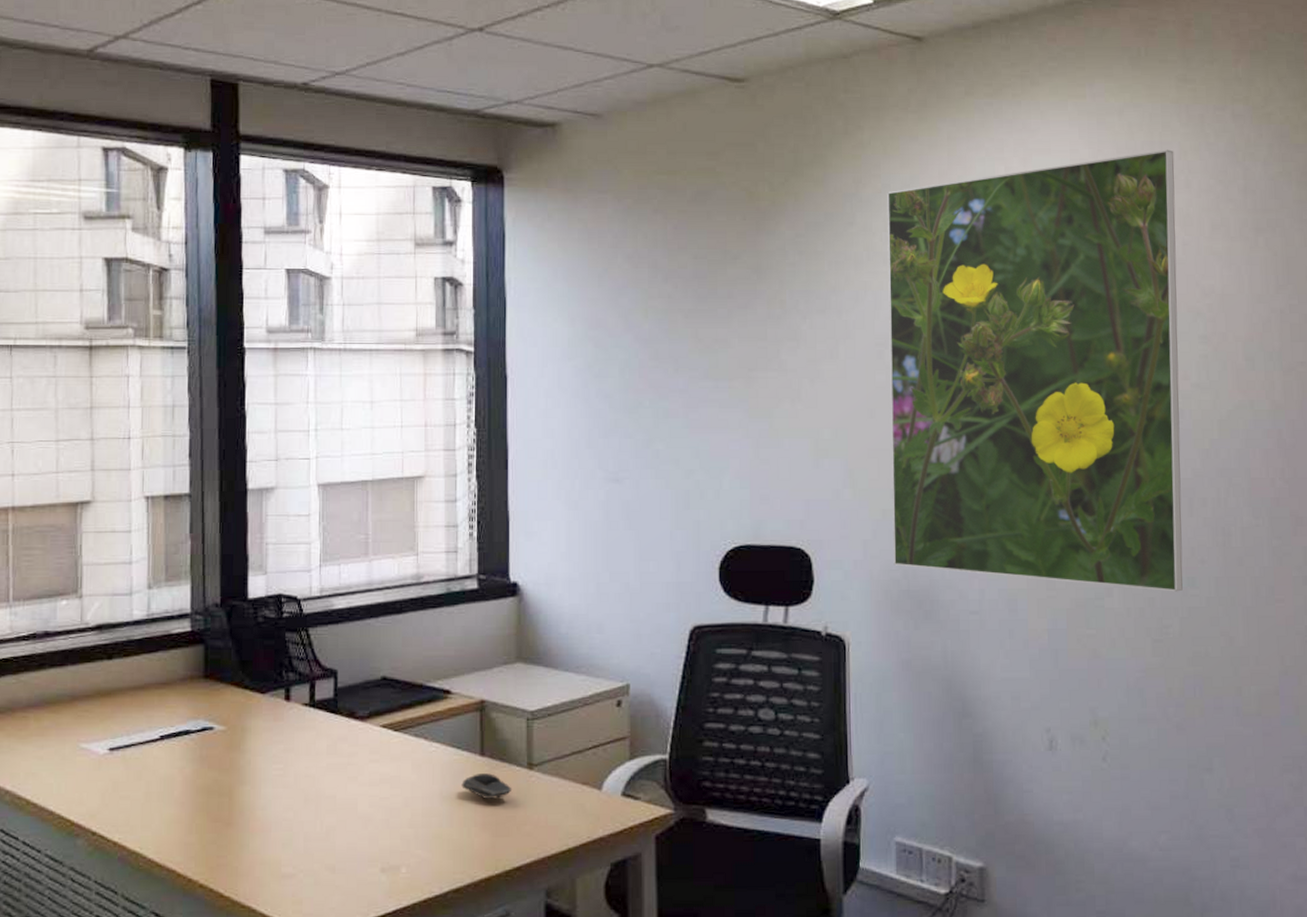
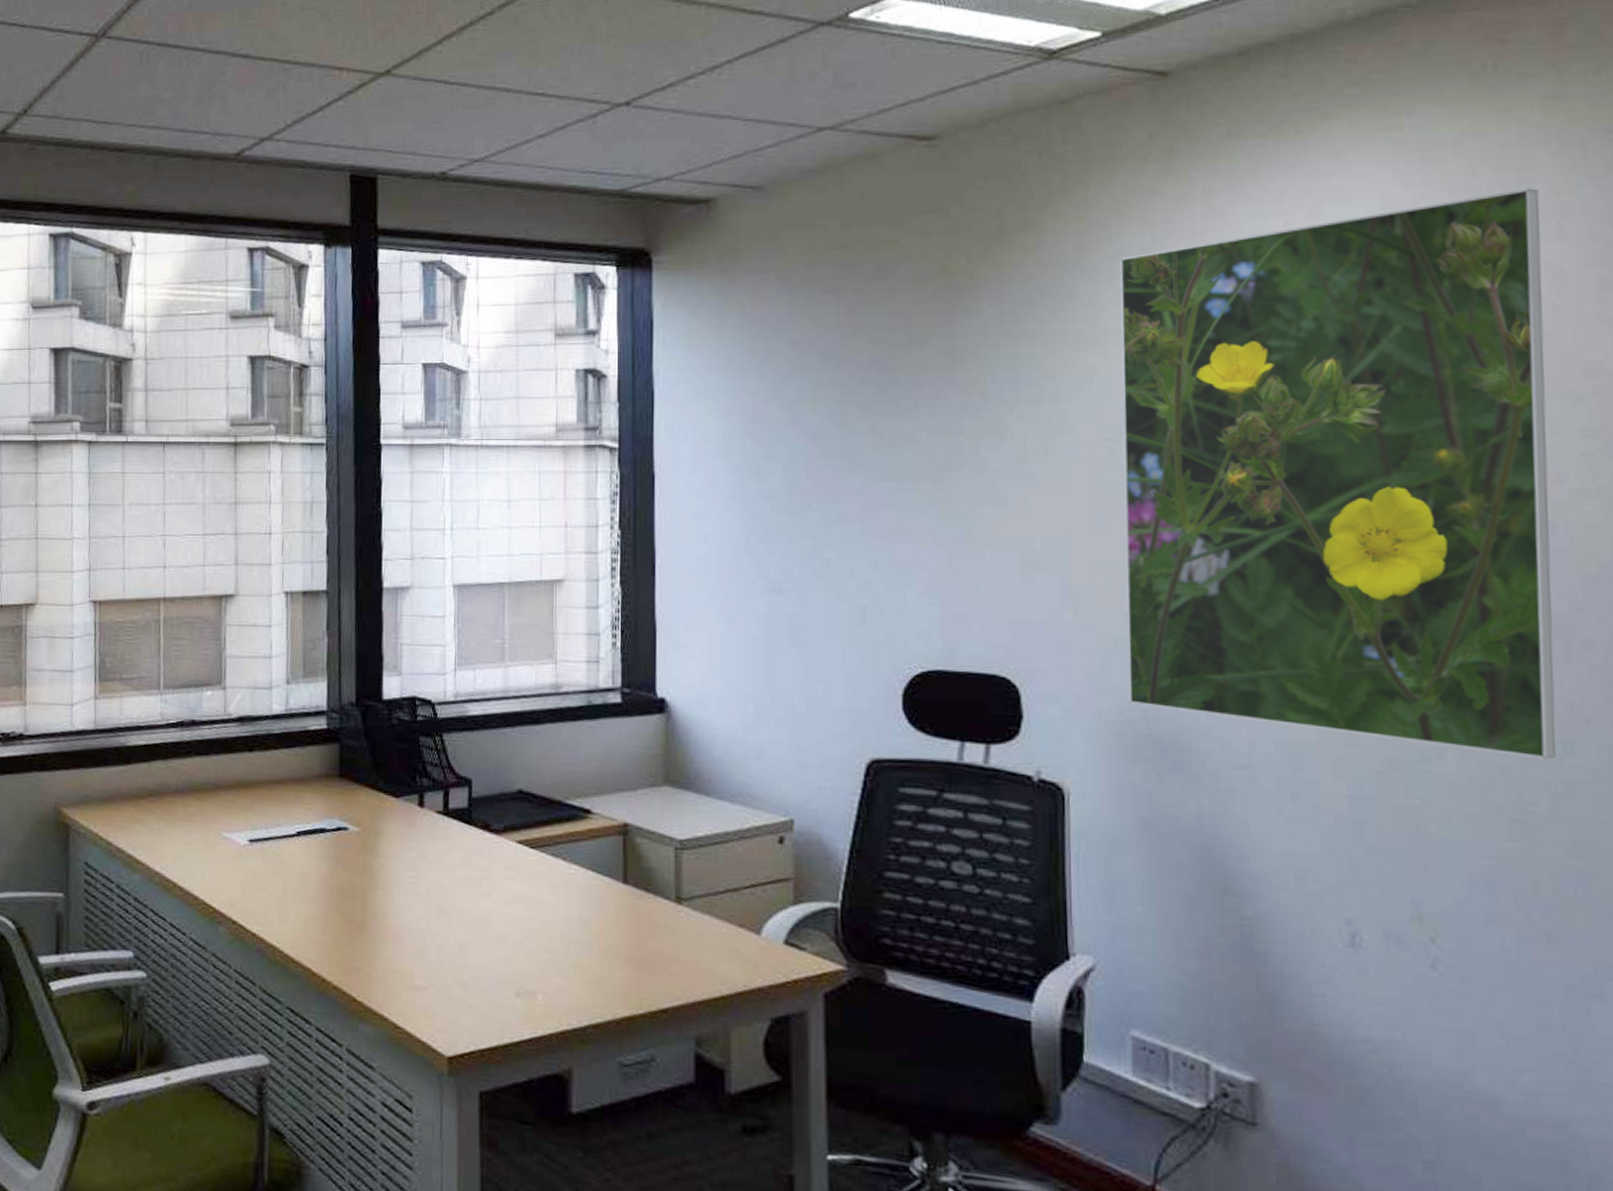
computer mouse: present [461,773,512,799] -> none [602,902,659,932]

